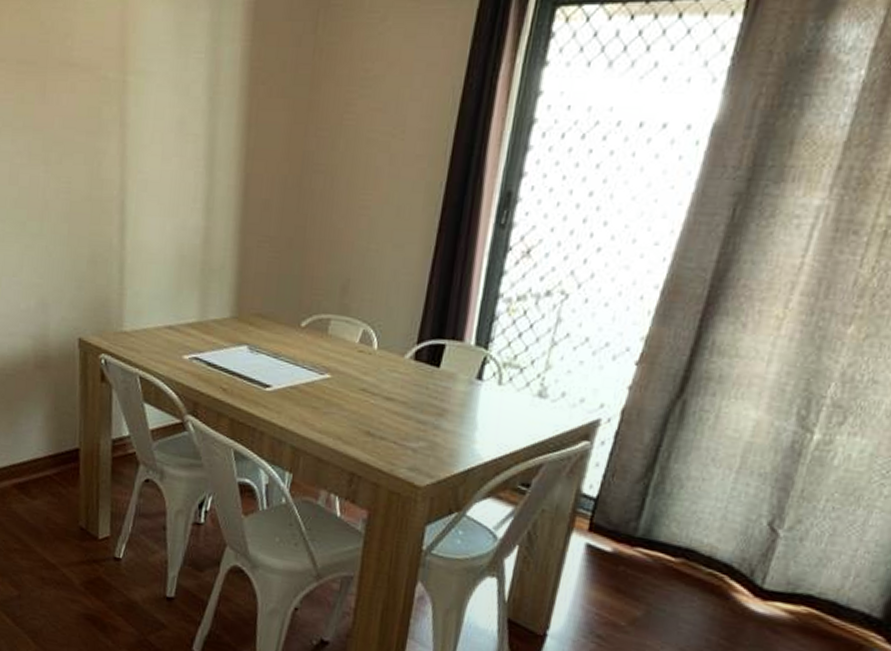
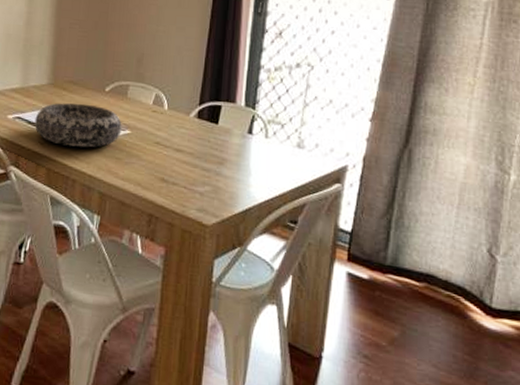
decorative bowl: none [215,340,321,395] -> present [34,103,122,148]

